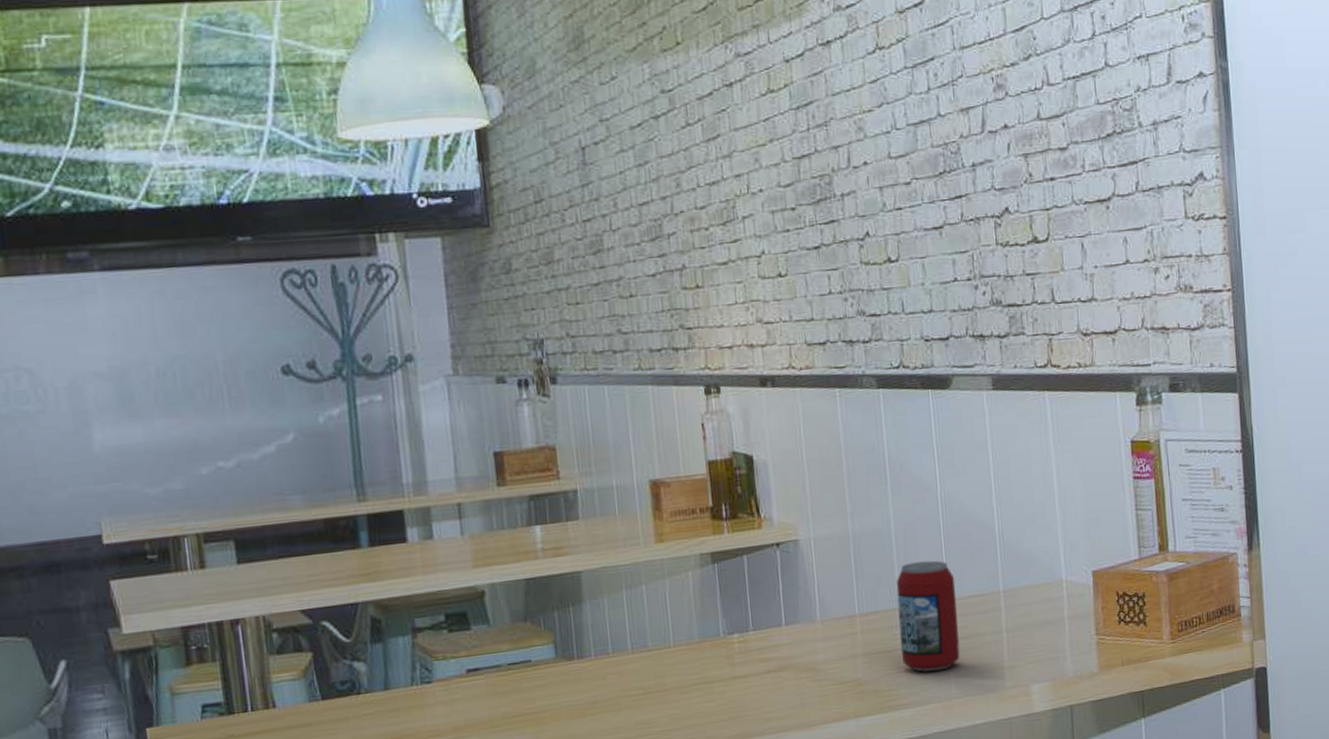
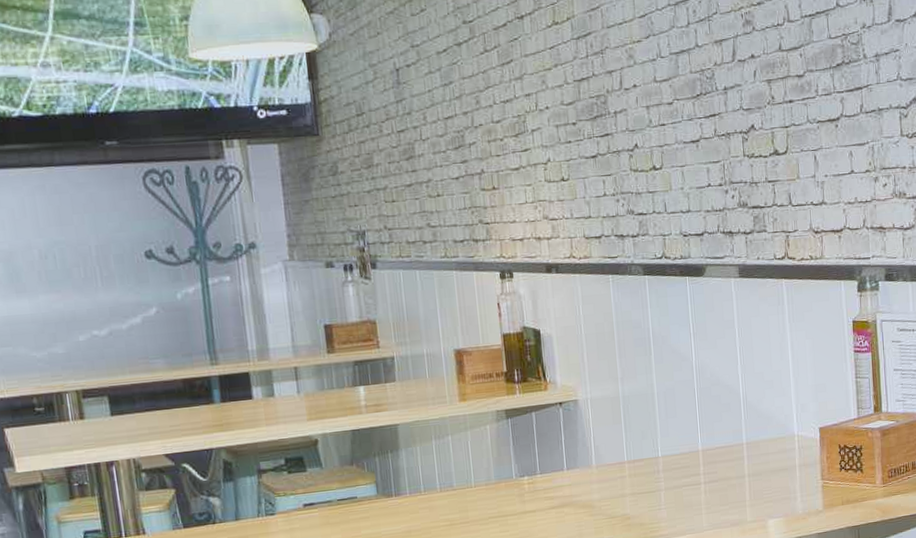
beverage can: present [896,560,960,672] -> none [658,418,710,509]

